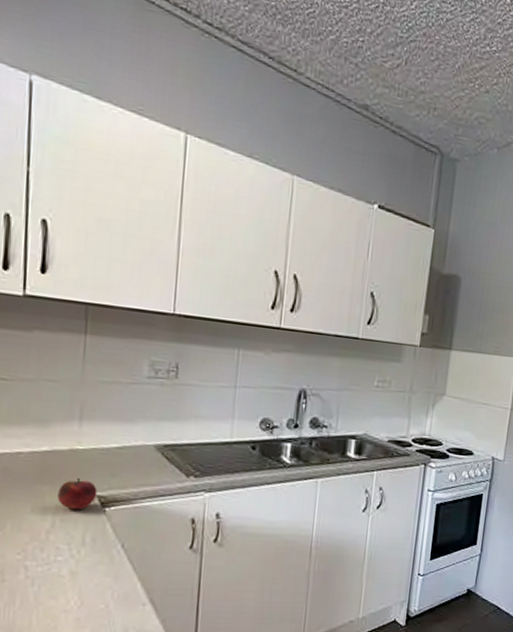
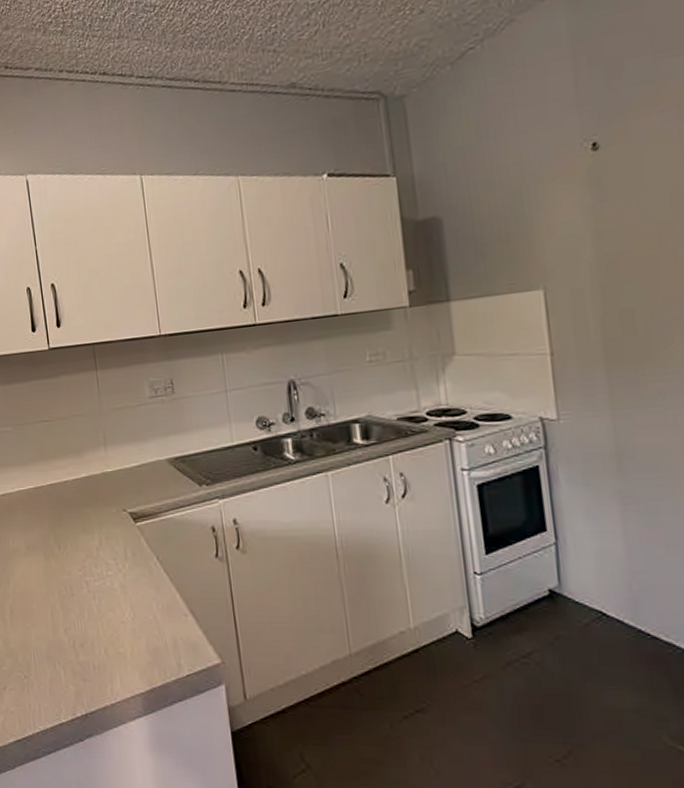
fruit: present [57,478,97,510] -> none [99,498,129,527]

